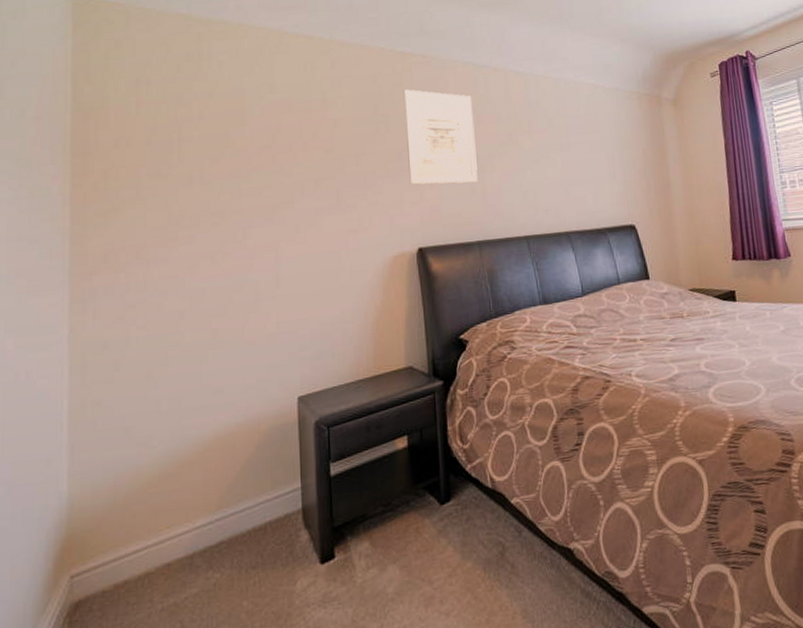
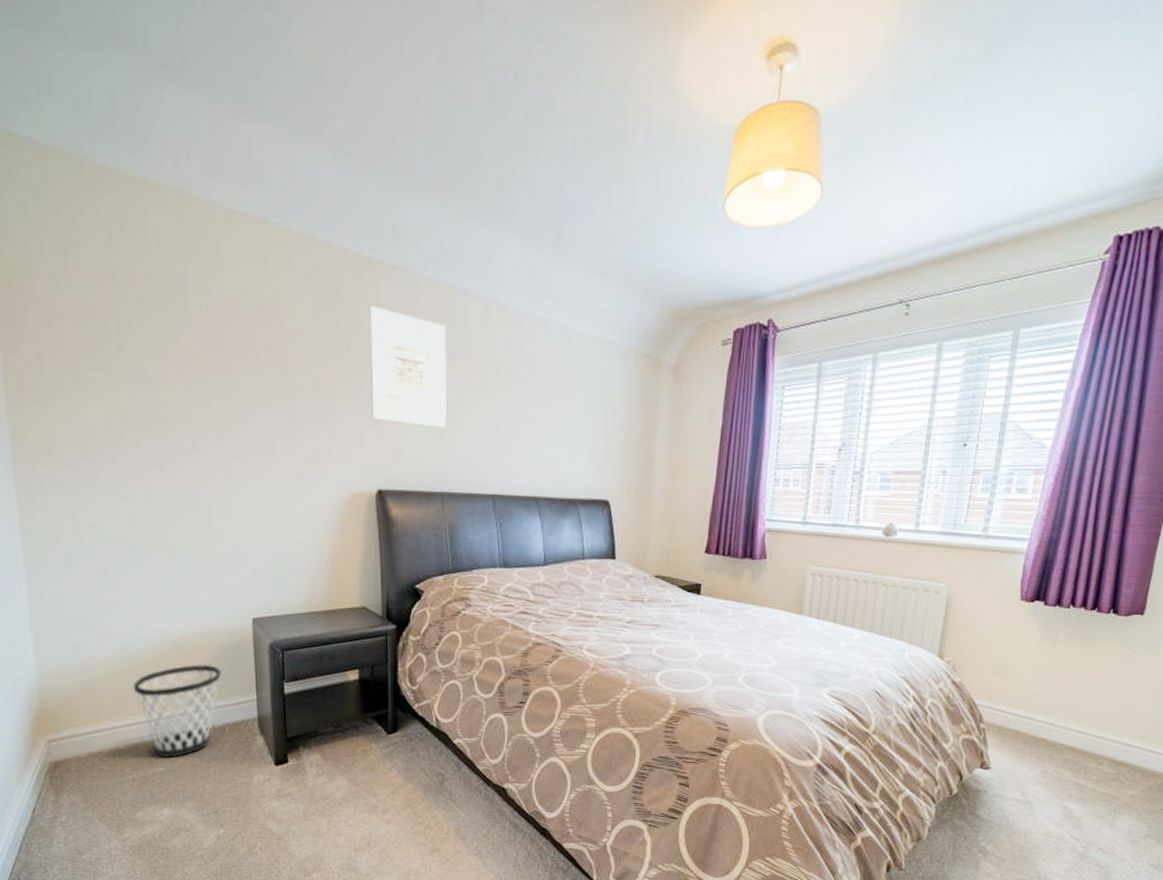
wastebasket: none [170,455,265,576] -> present [133,664,222,759]

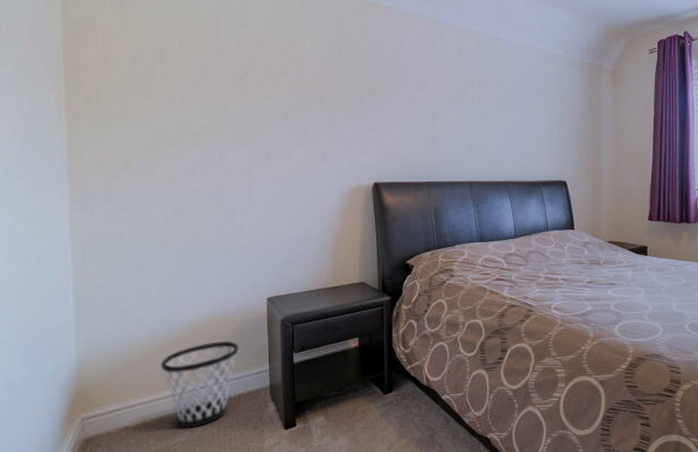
wall art: present [370,306,447,428] -> none [367,37,430,130]

